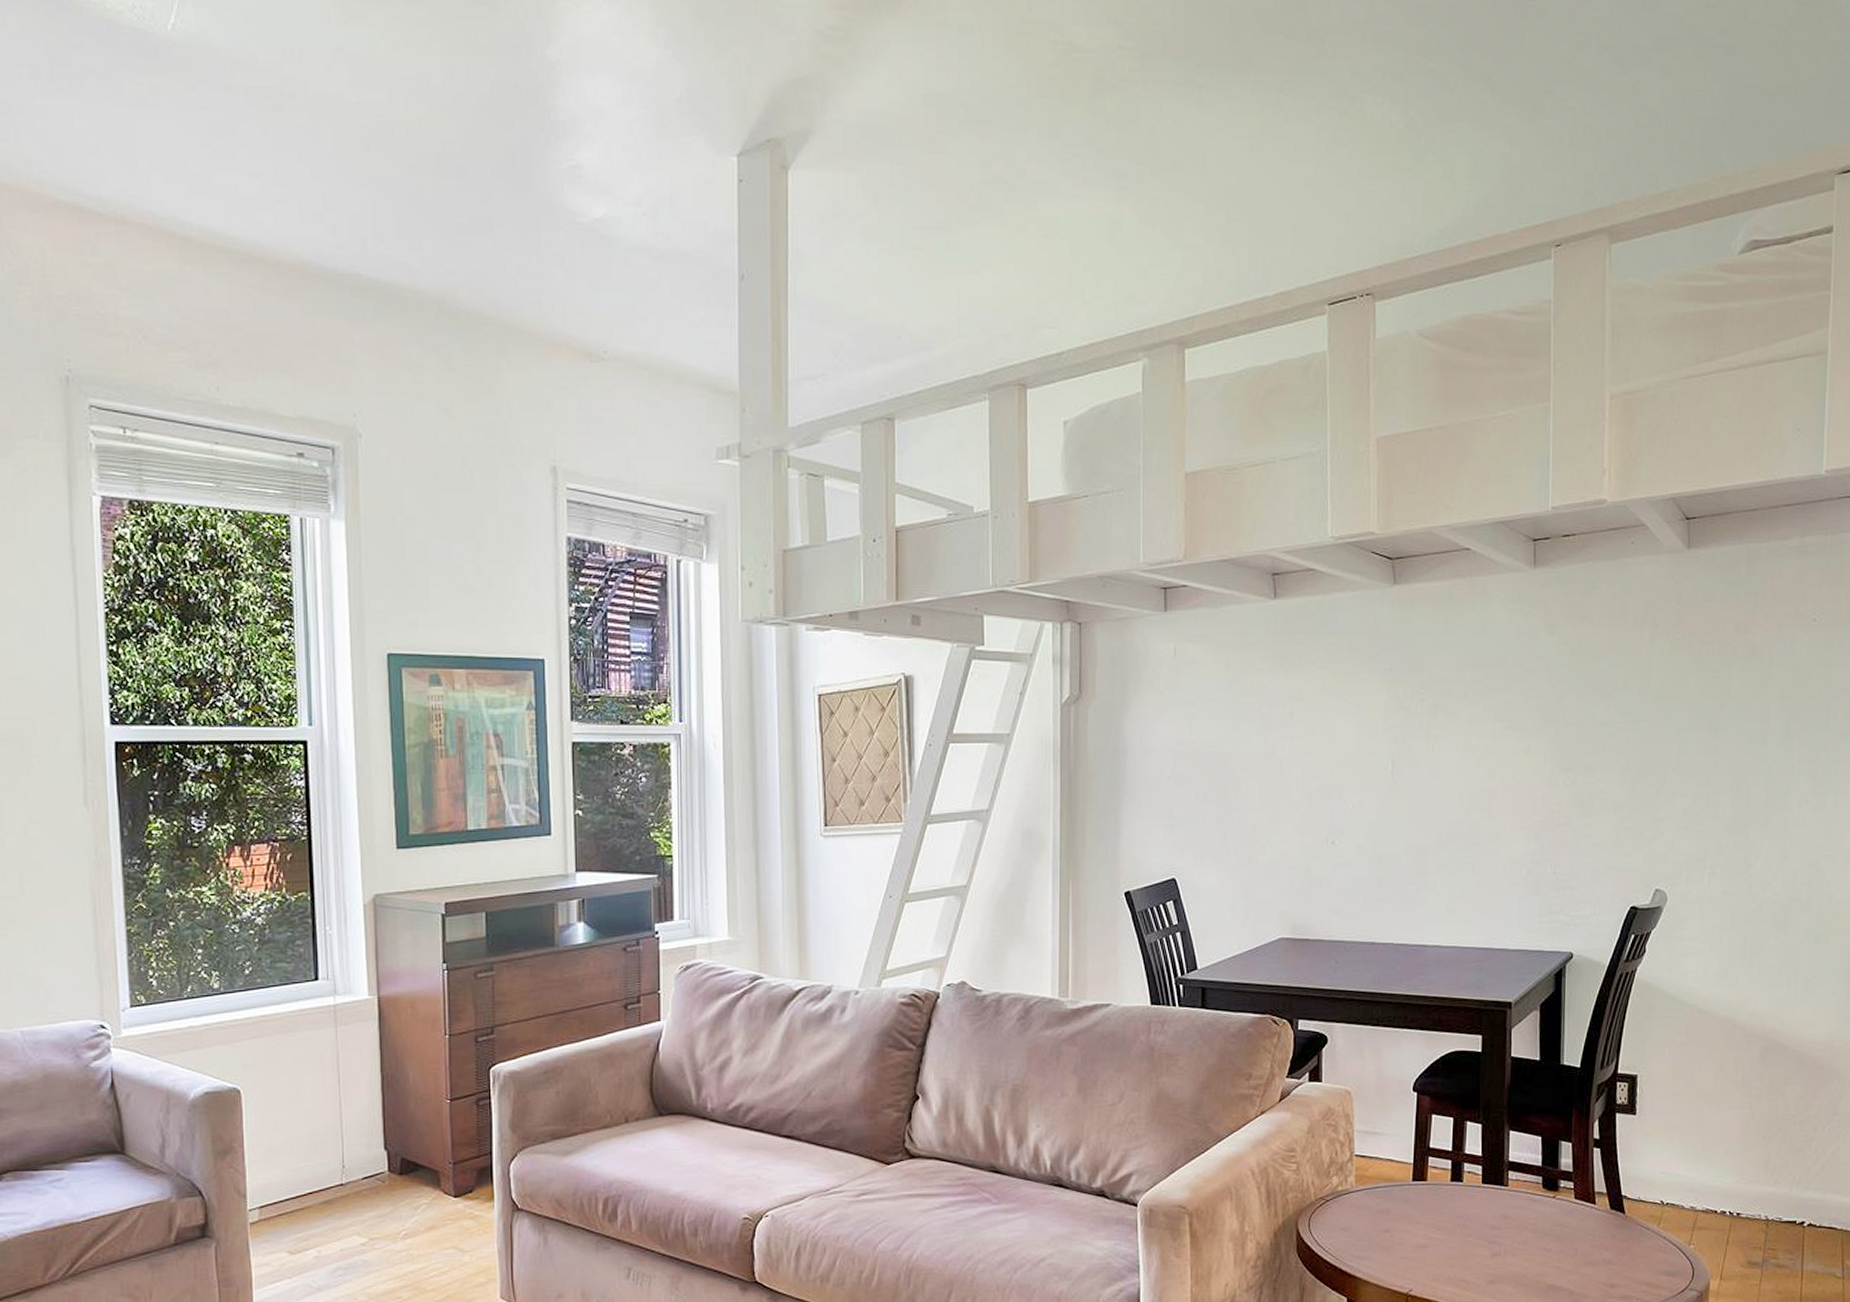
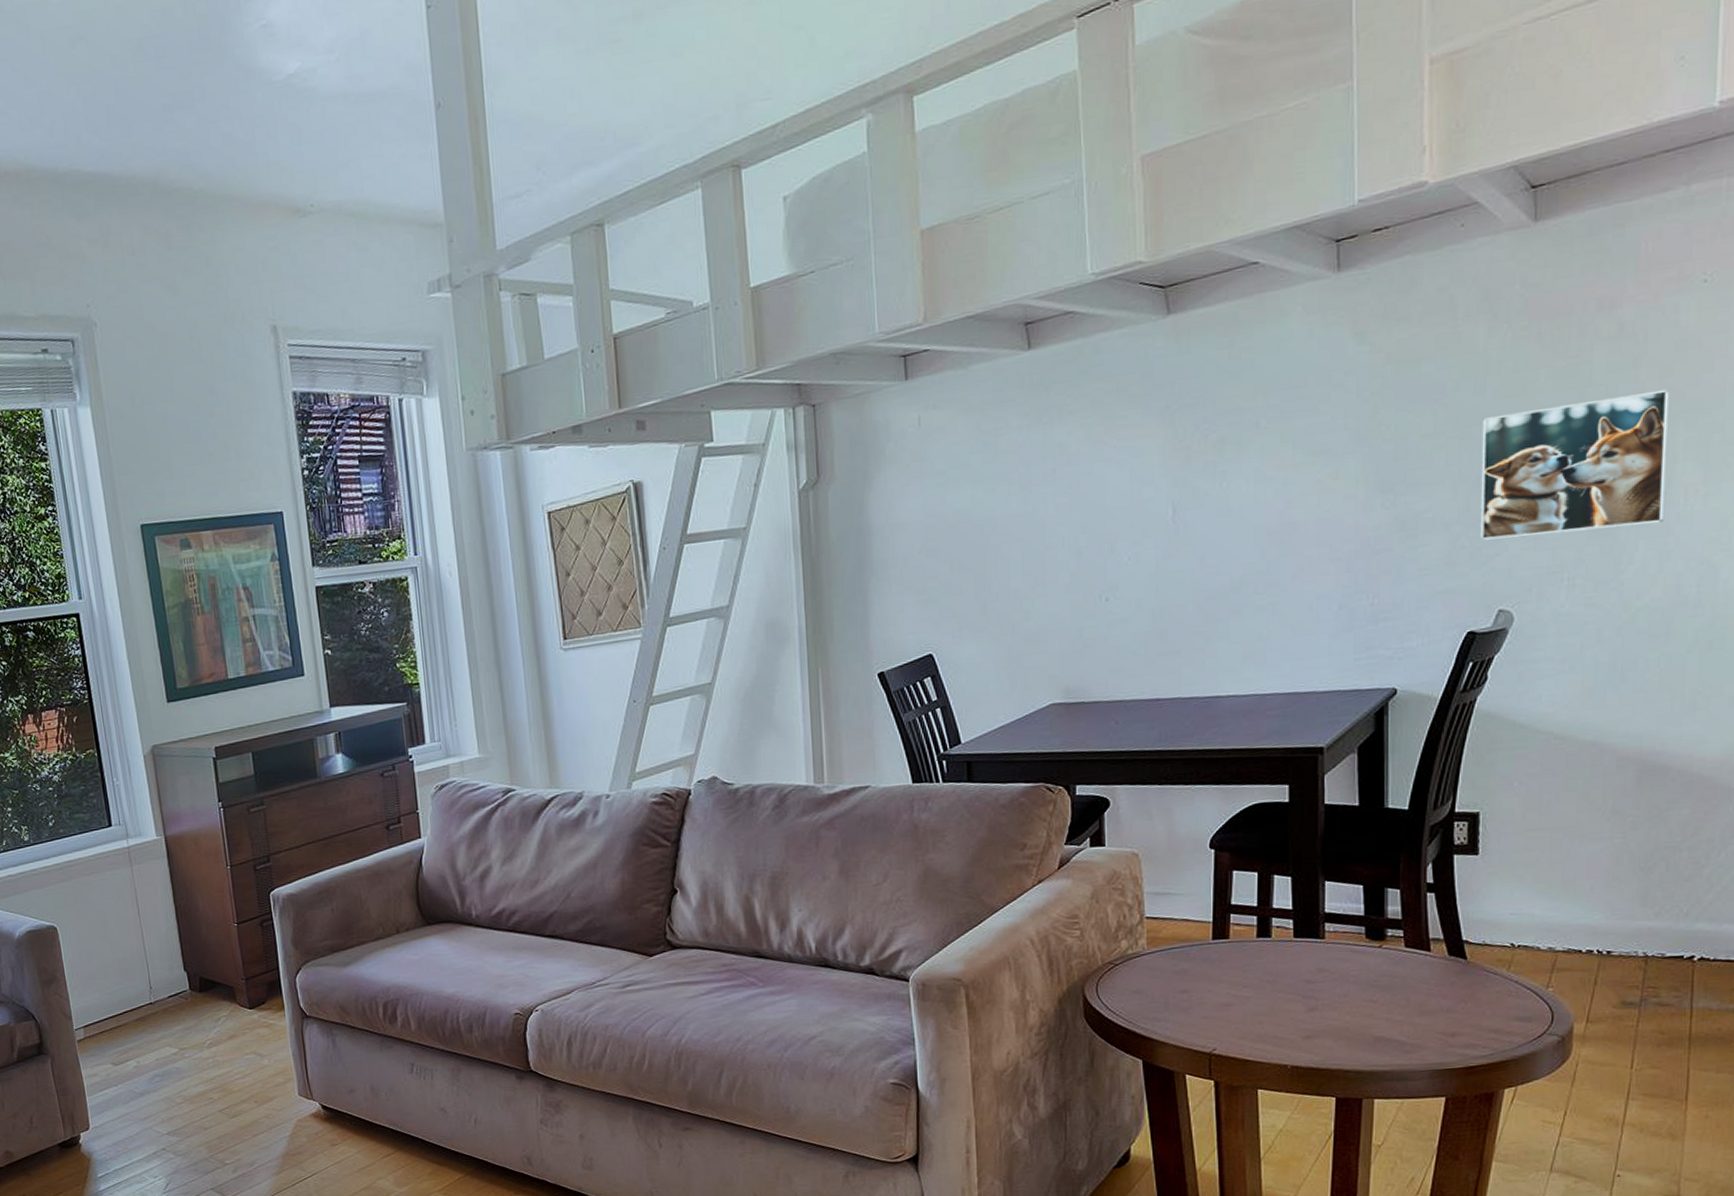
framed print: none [1641,709,1789,826] -> present [1479,389,1671,541]

